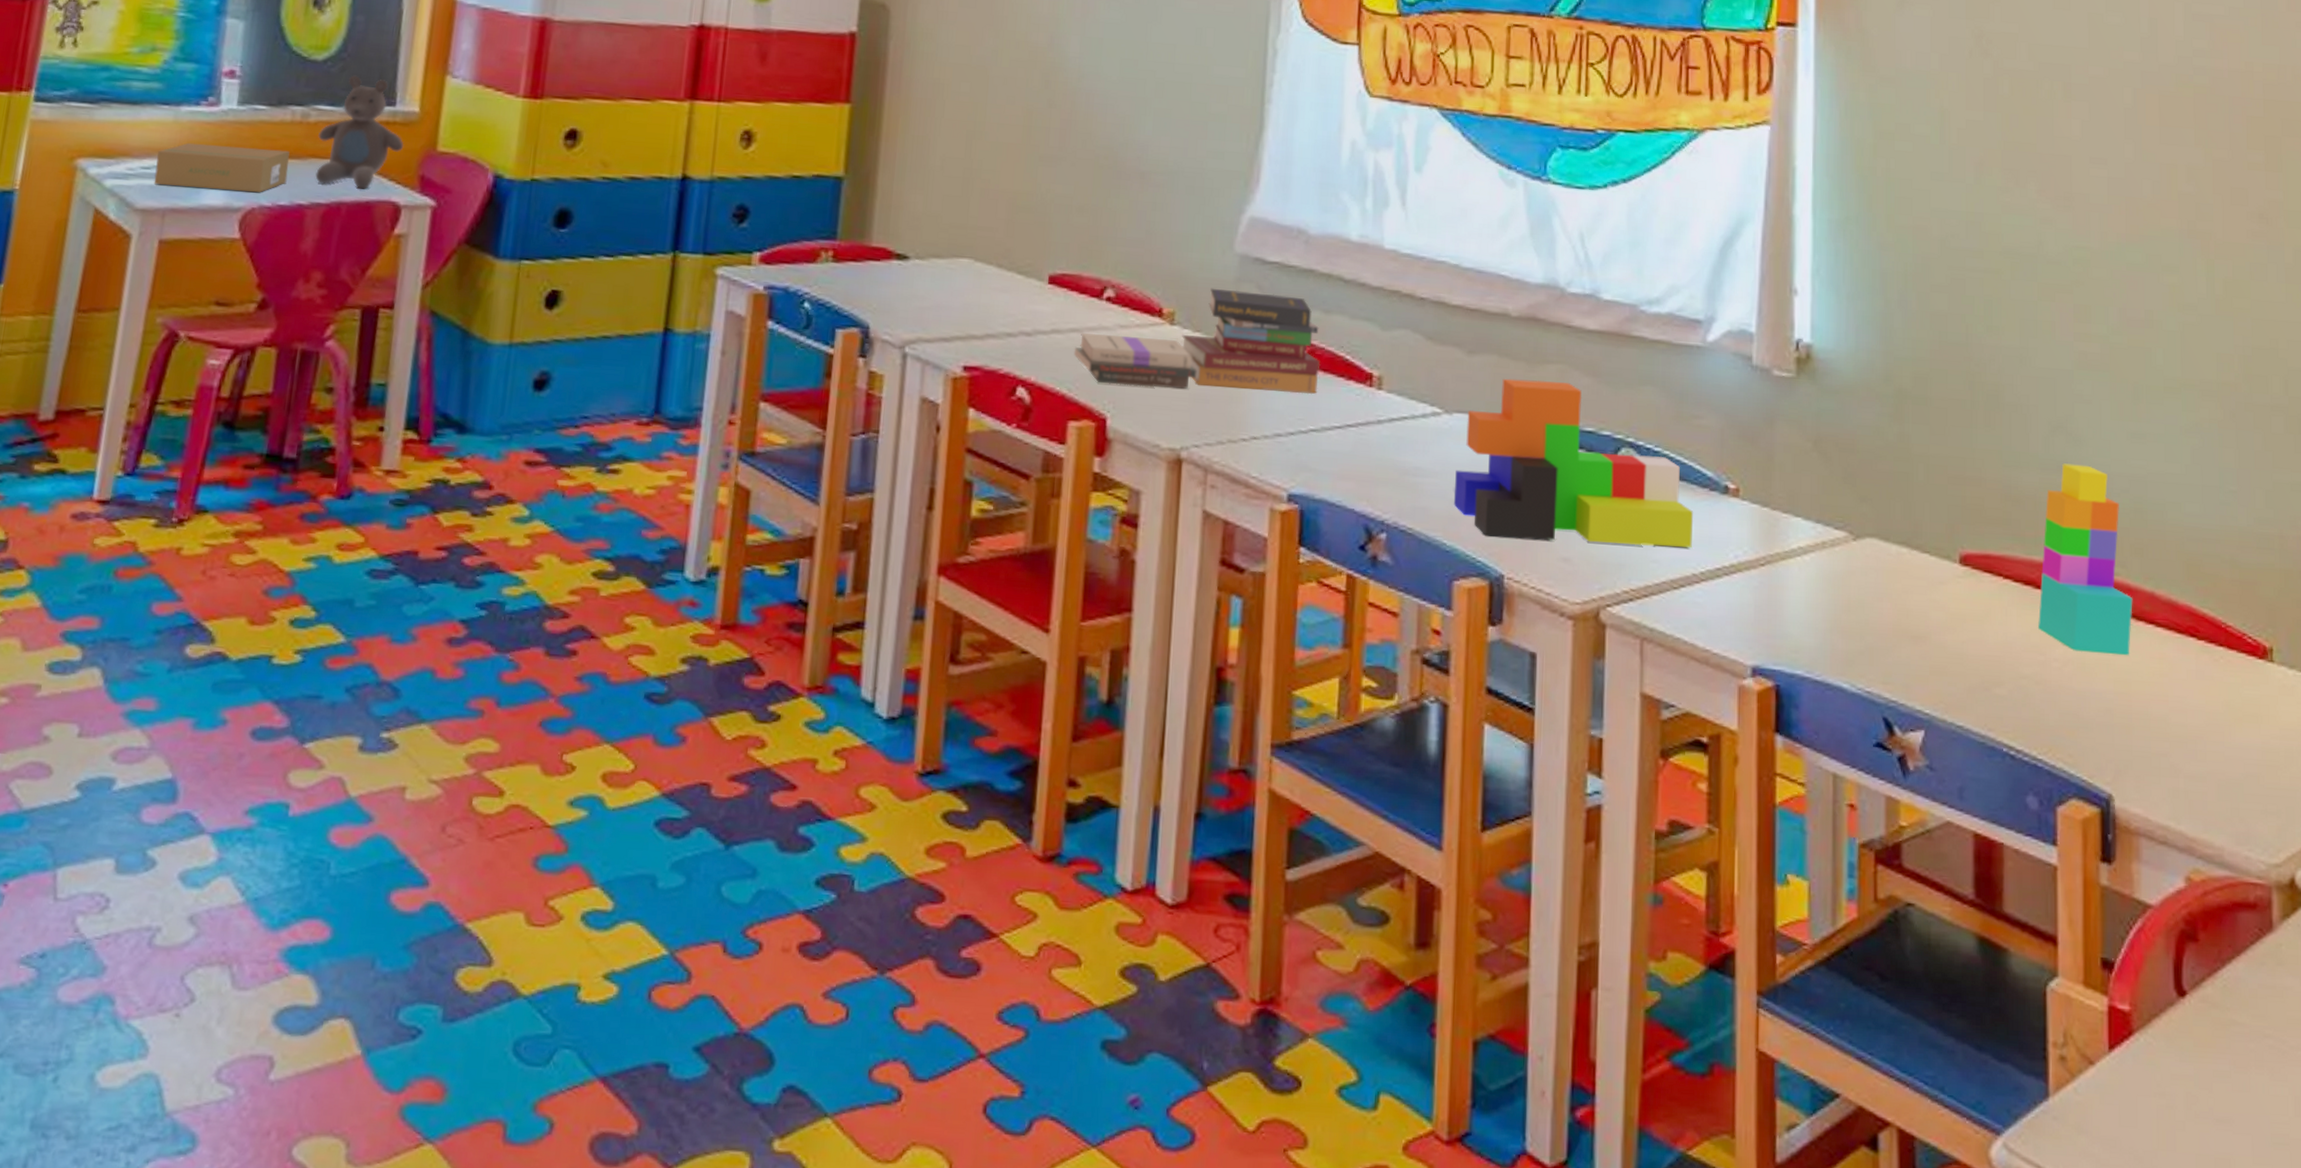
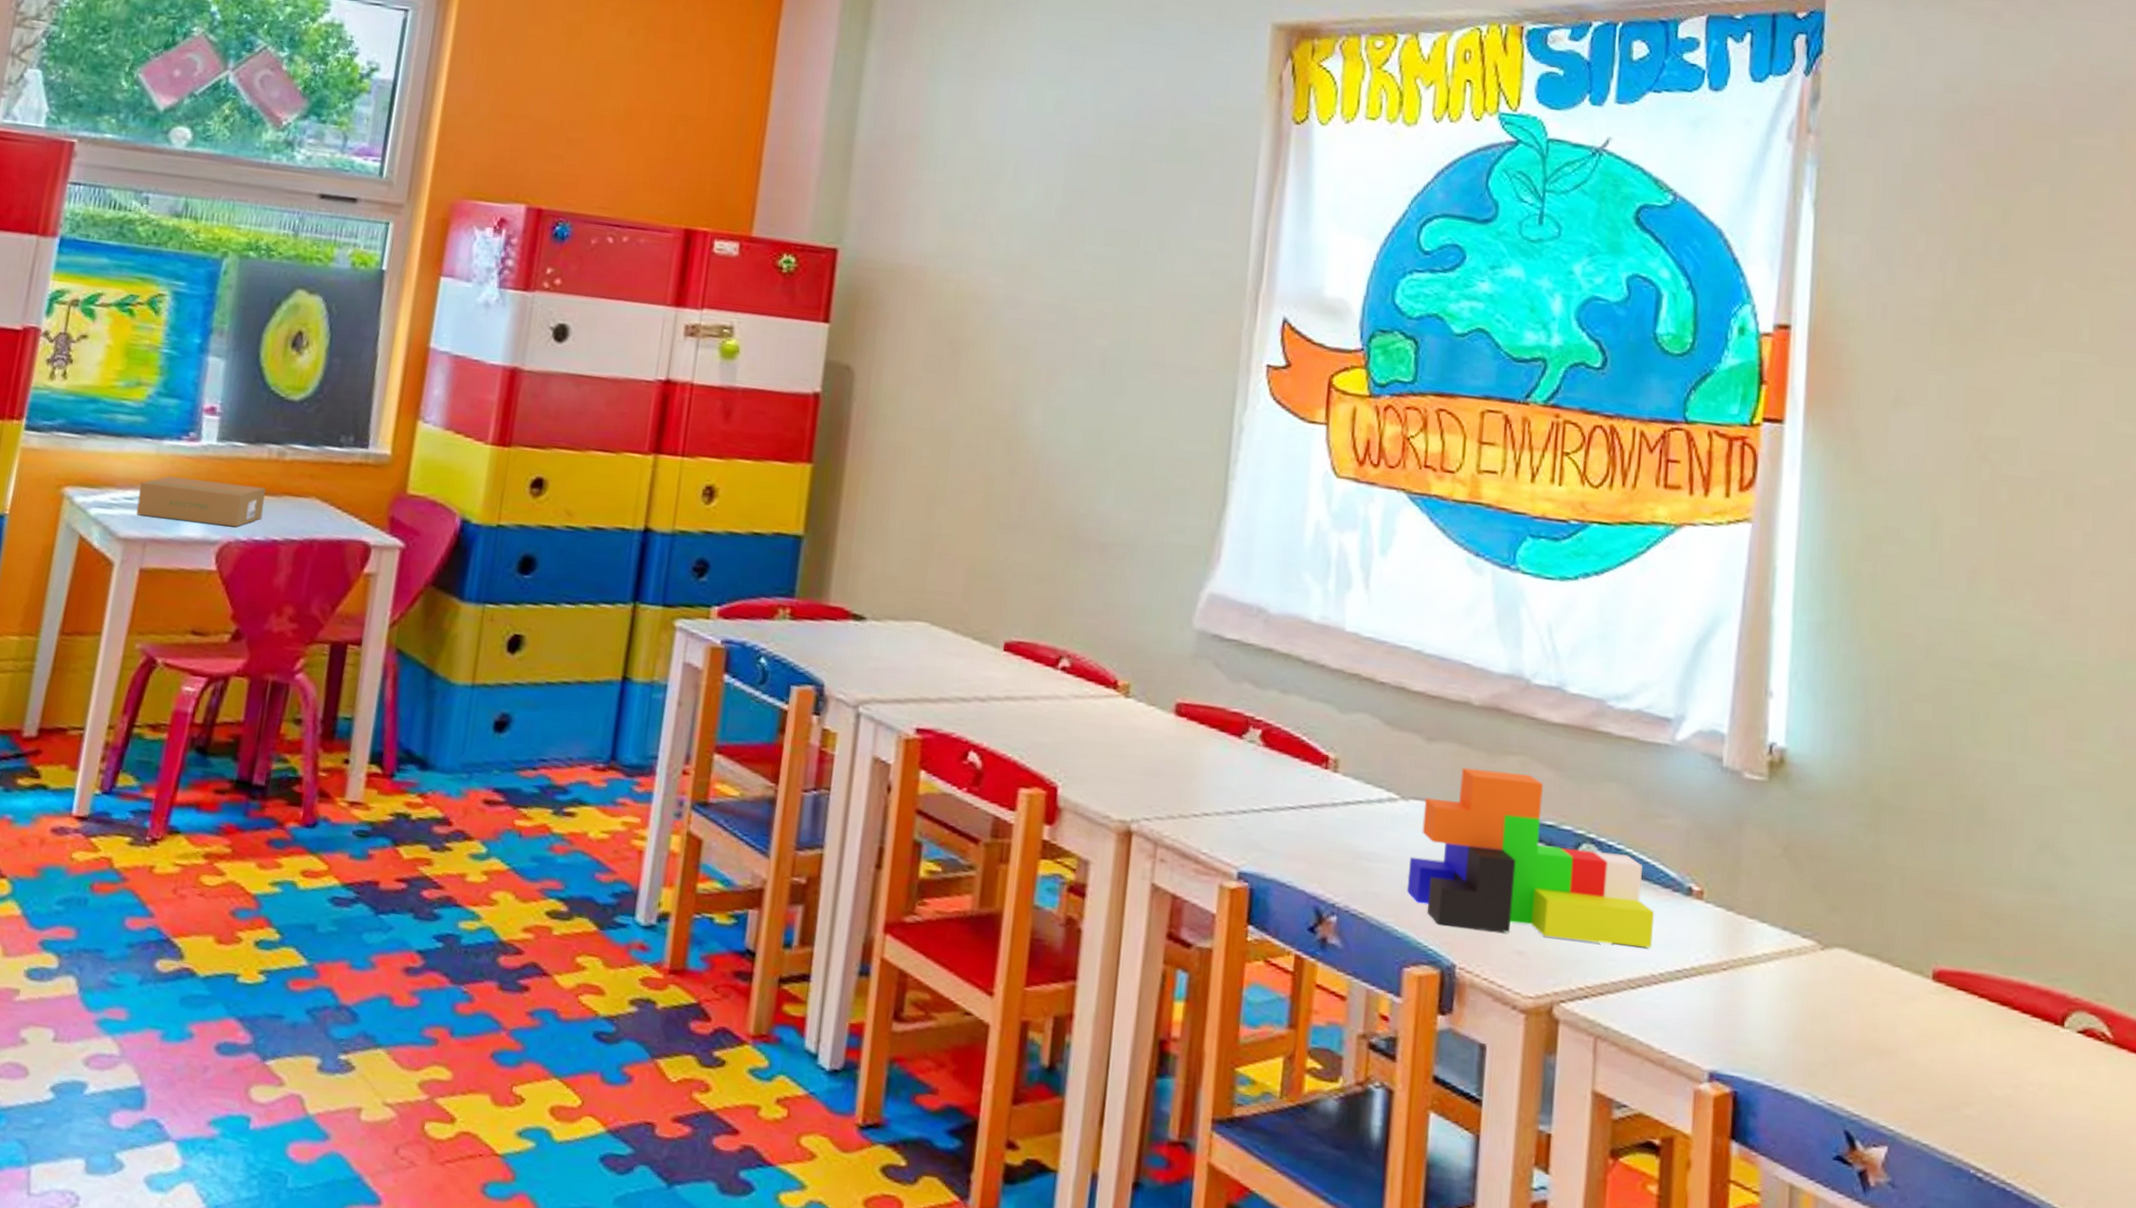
stuffed animal: present [315,75,404,189] -> none [290,416,375,528]
books: present [1073,333,1197,389] -> none [1026,701,1151,762]
books: present [1182,288,1321,395] -> none [1136,662,1276,774]
toy blocks: present [2038,463,2133,656] -> none [2013,883,2116,1084]

